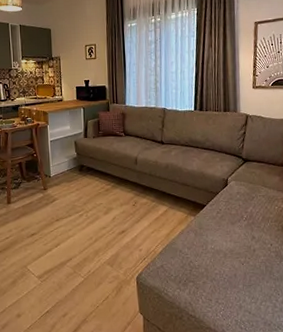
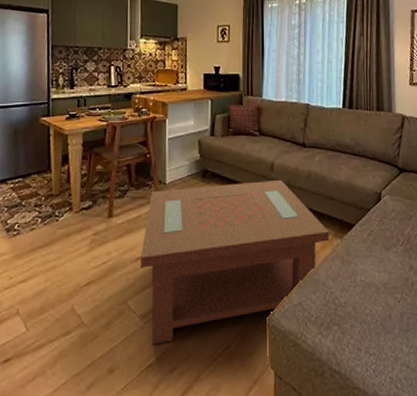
coffee table: none [35,171,185,297] -> present [140,179,330,345]

